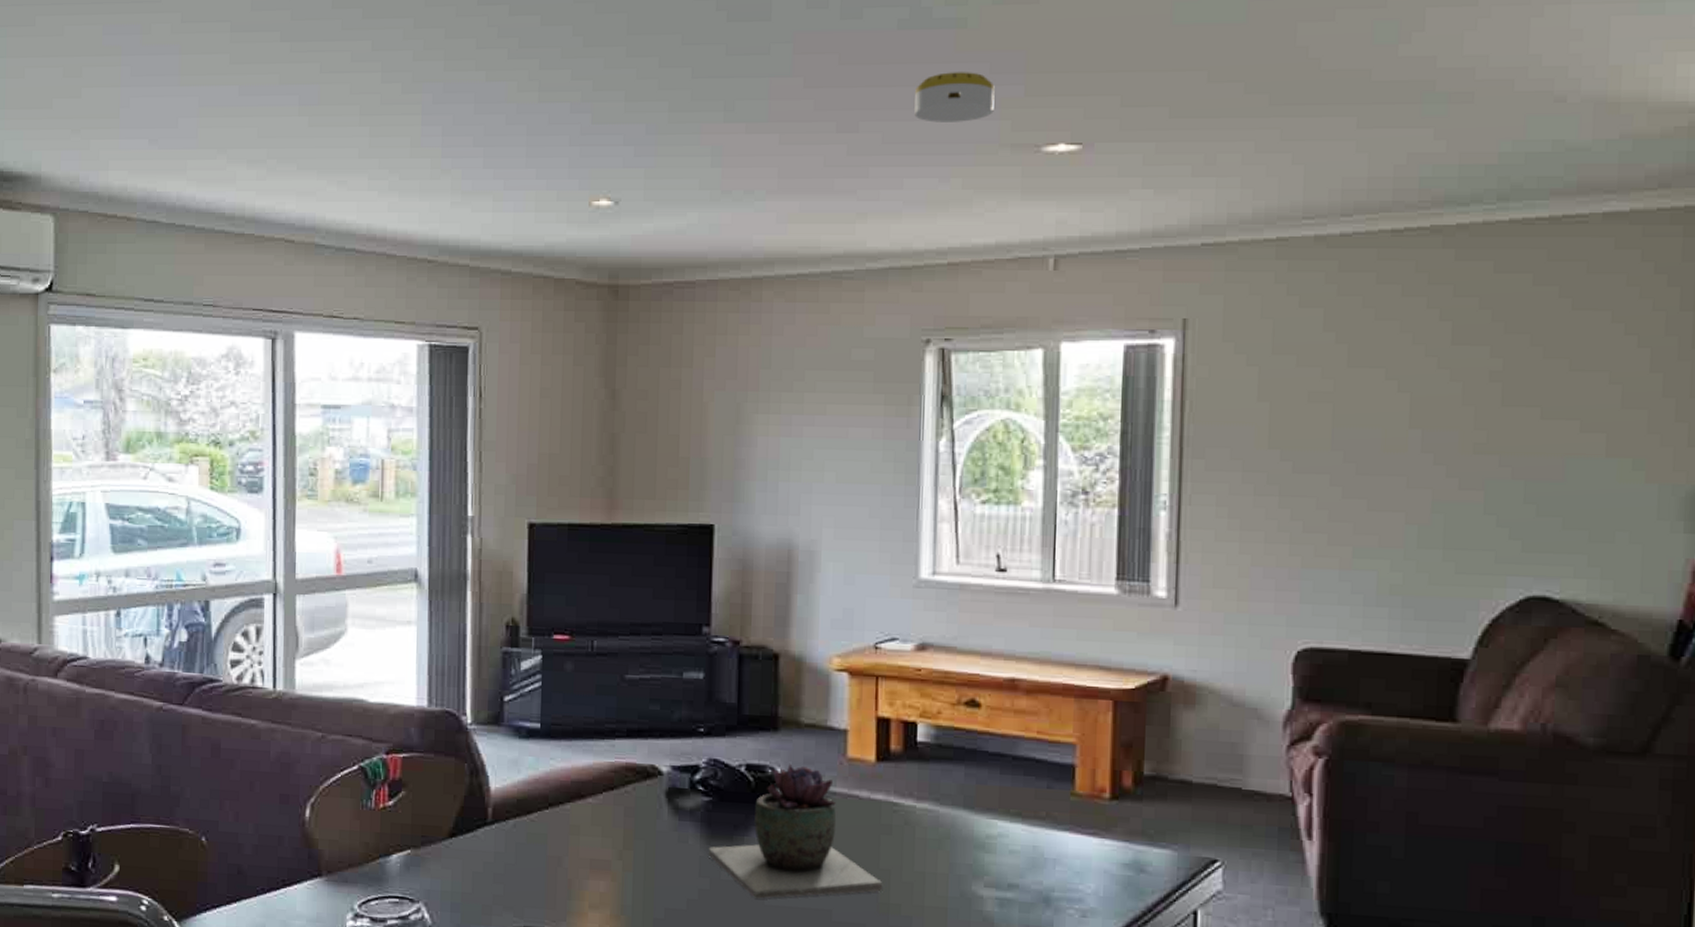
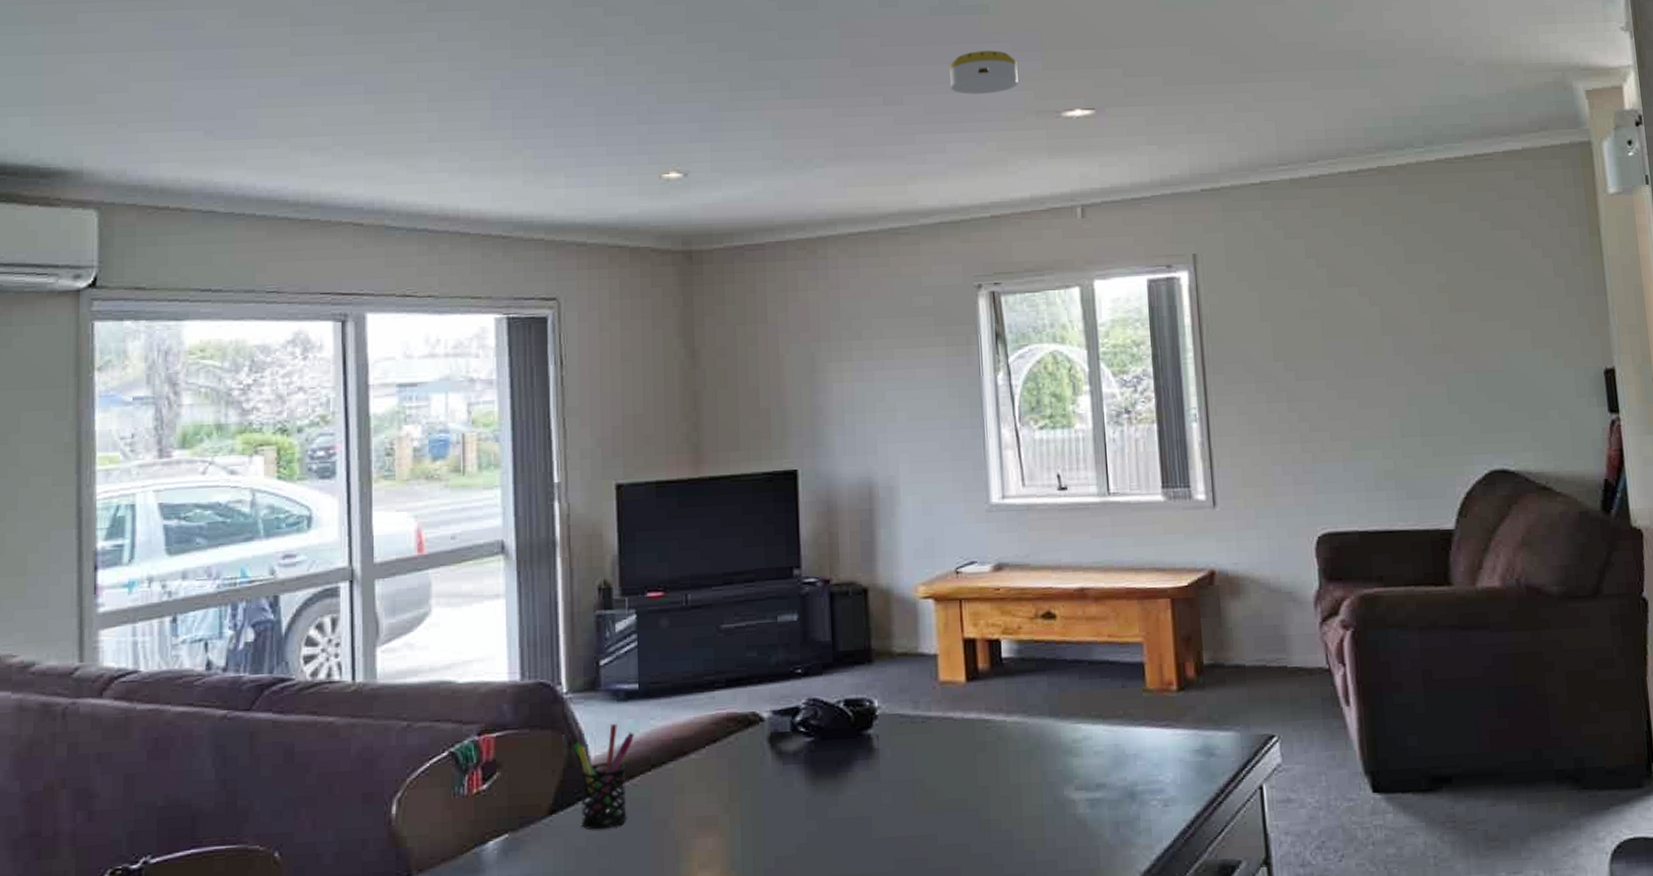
pen holder: none [475,760,535,859] -> present [574,724,635,830]
succulent plant: present [708,763,883,899] -> none [813,693,983,833]

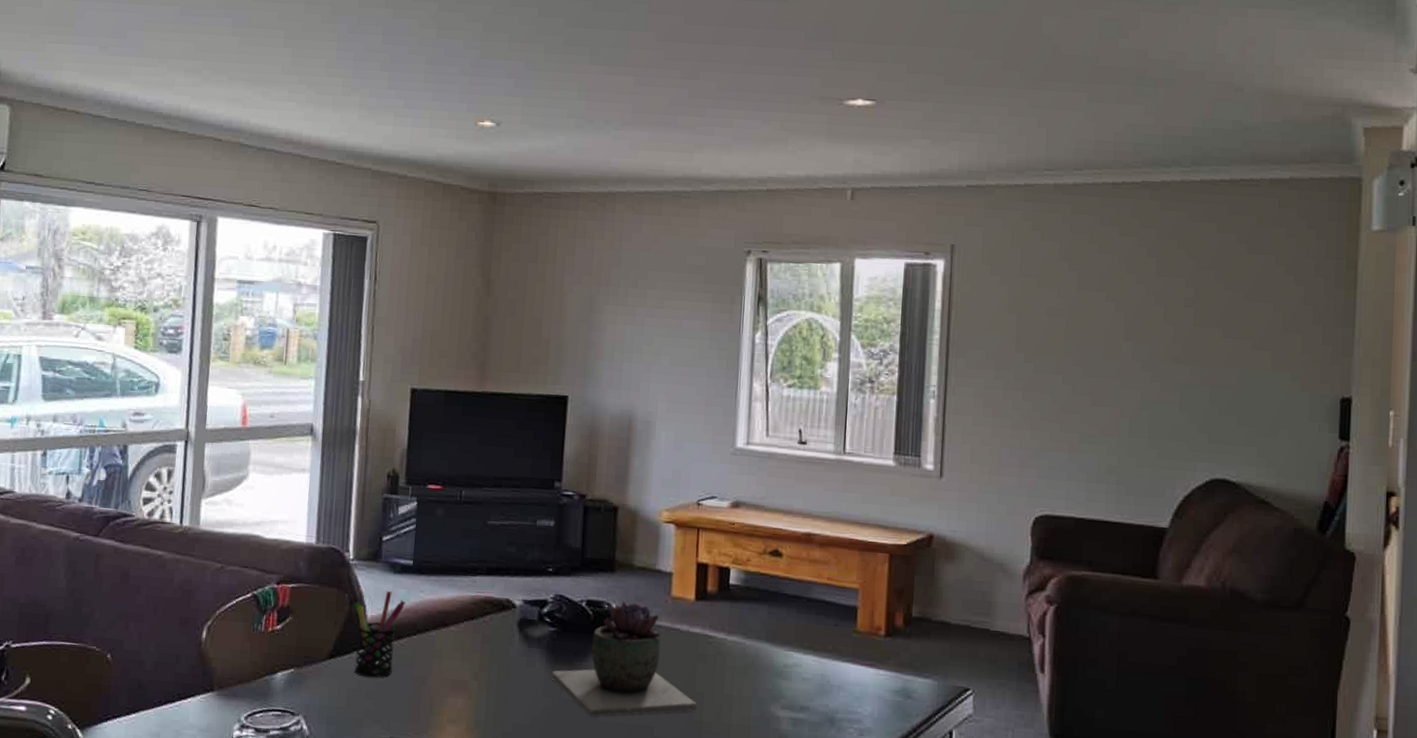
succulent plant: none [813,693,983,833] -> present [551,600,698,717]
smoke detector: present [949,50,1018,94] -> none [744,36,808,77]

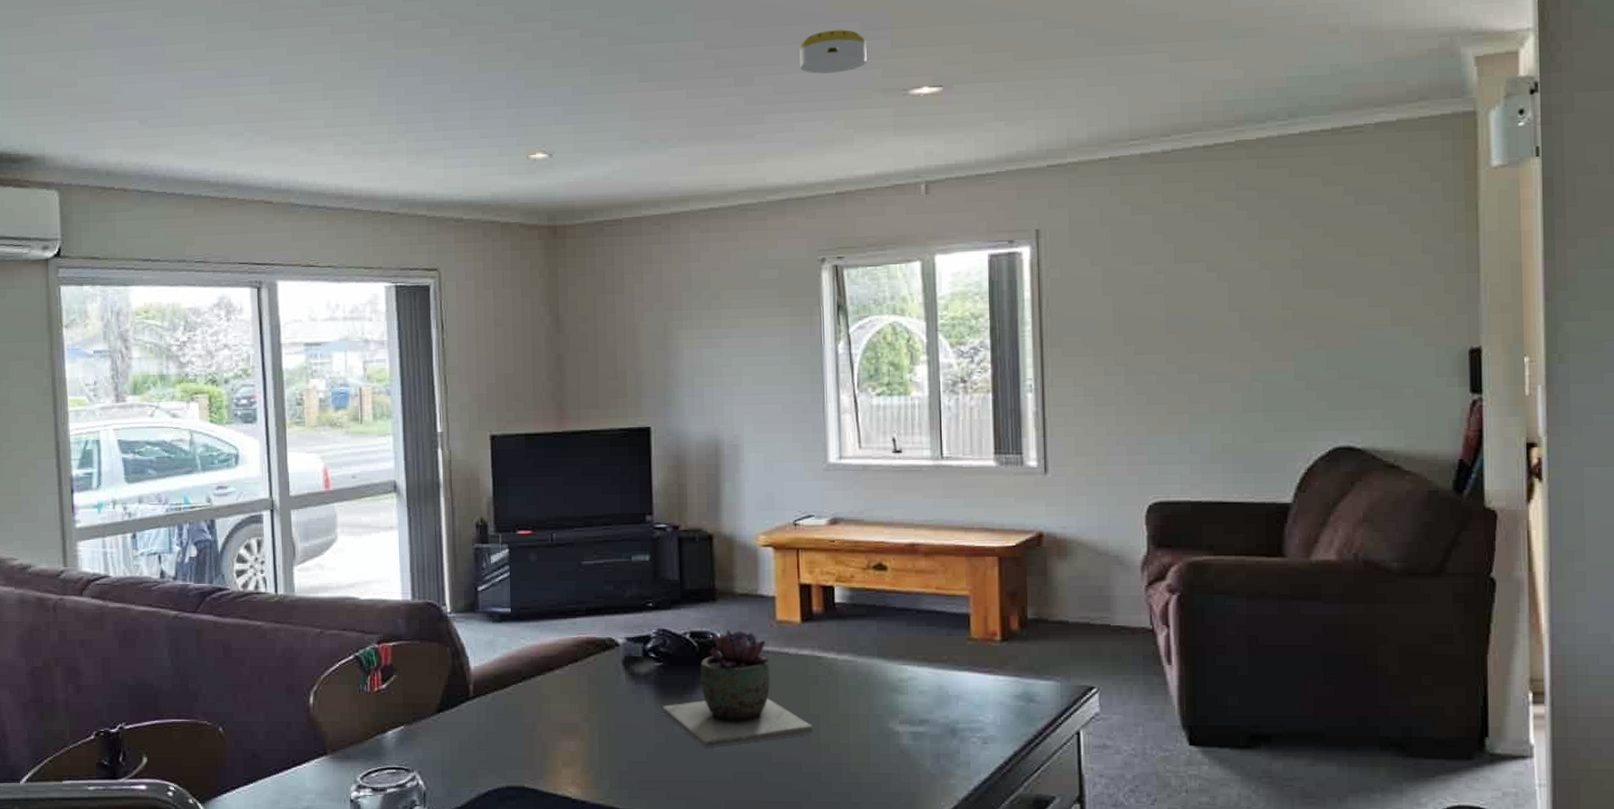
pen holder: present [354,591,406,678] -> none [457,641,508,728]
smoke detector: none [744,36,808,77] -> present [799,29,867,74]

